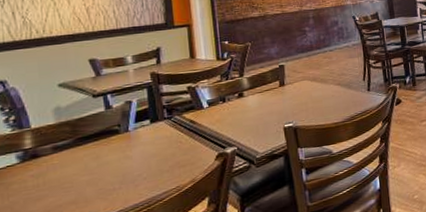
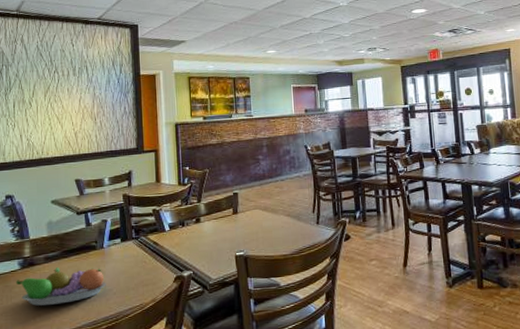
fruit bowl: none [14,153,134,202] -> present [16,267,106,306]

